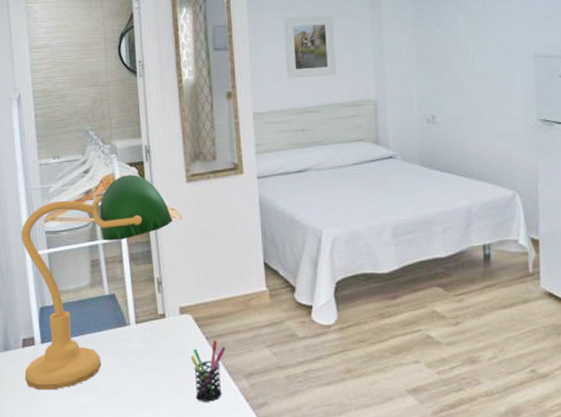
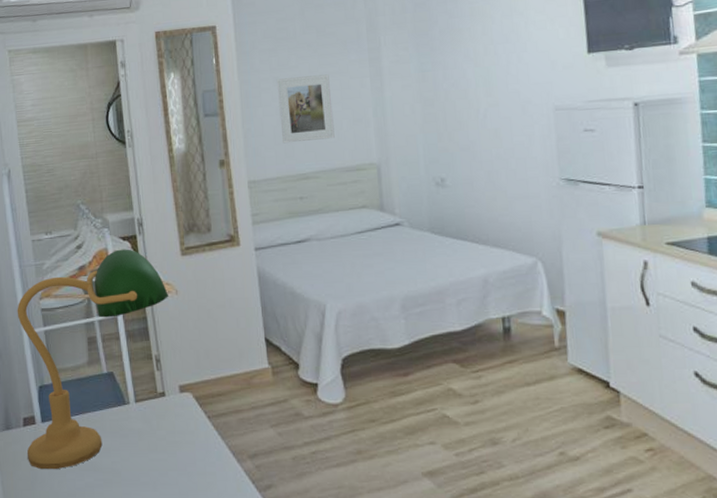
pen holder: present [190,339,226,402] -> none [192,419,228,483]

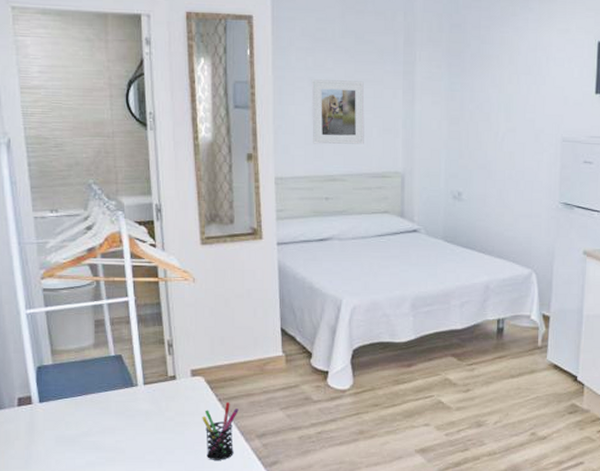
desk lamp: present [17,249,169,470] -> none [14,233,186,449]
pen holder: none [192,419,228,483] -> present [202,401,239,460]

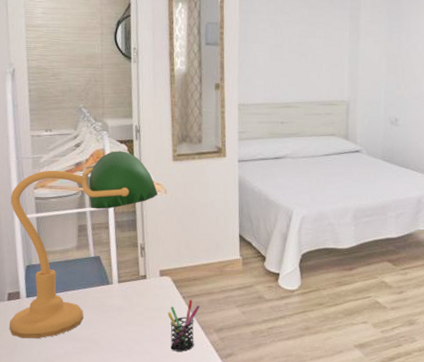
desk lamp: none [14,233,186,449] -> present [9,151,159,339]
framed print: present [311,79,365,145] -> none [271,21,317,77]

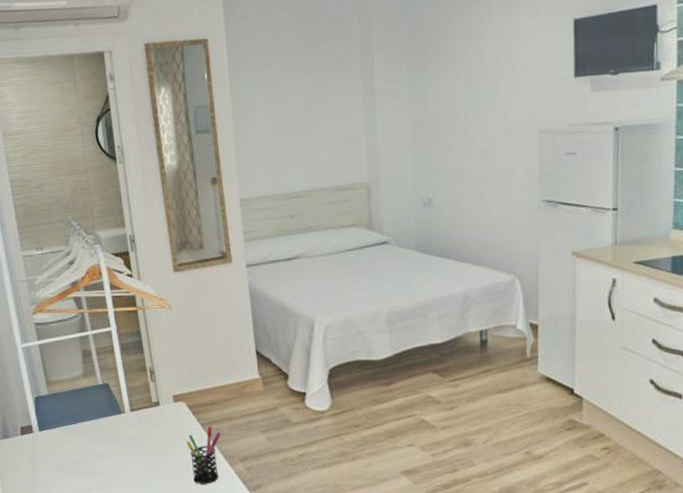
desk lamp: present [9,151,159,339] -> none [10,265,163,475]

